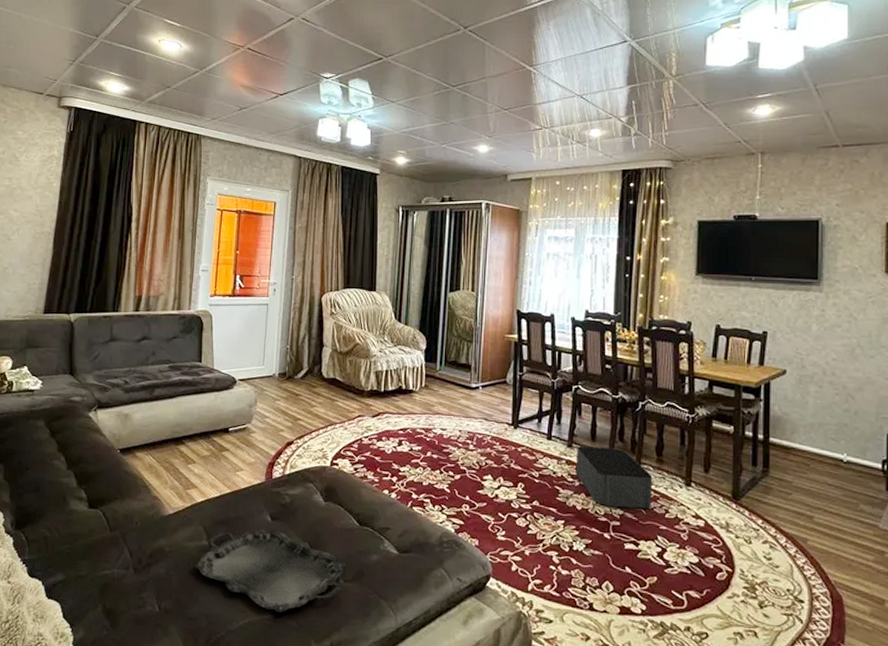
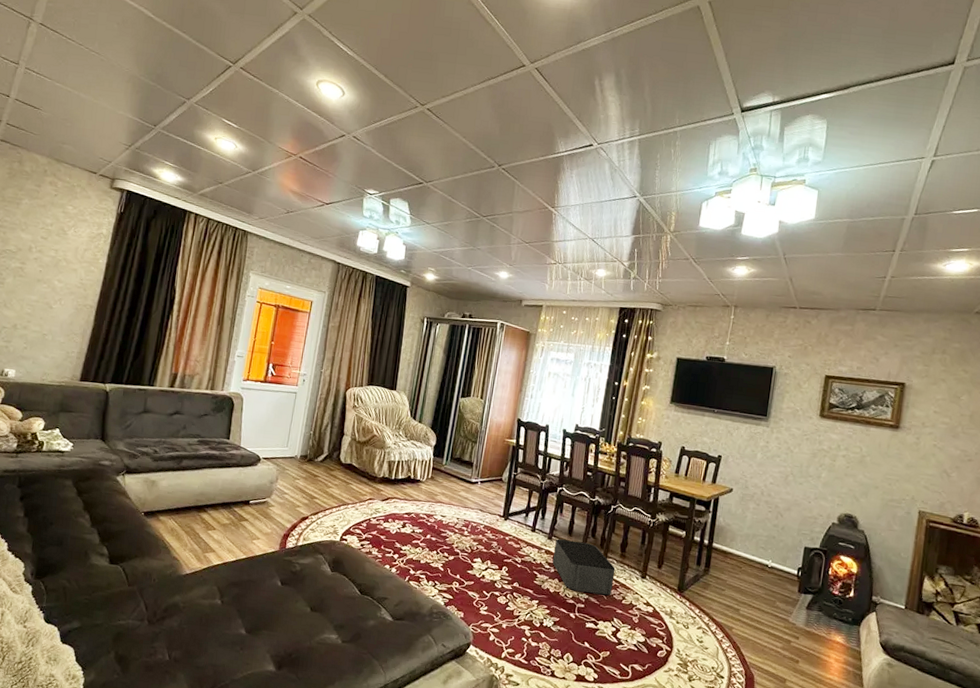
serving tray: present [194,527,347,613] -> none [205,591,346,667]

